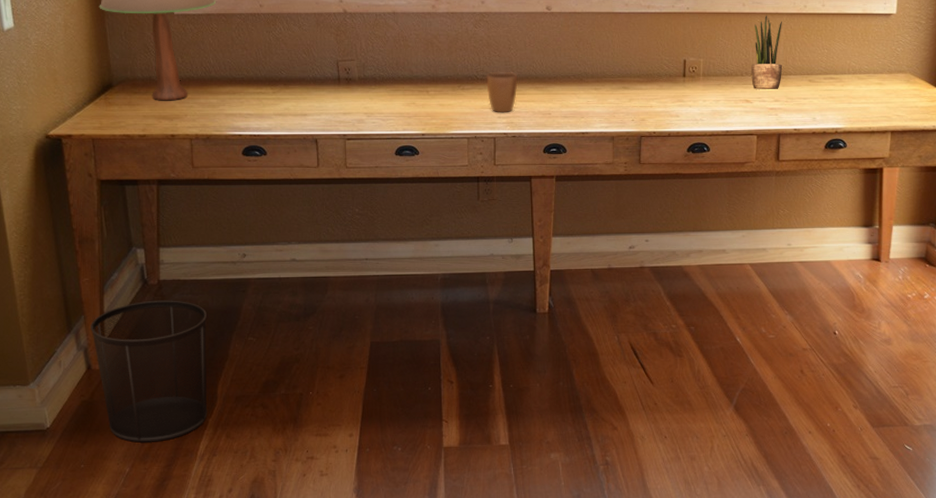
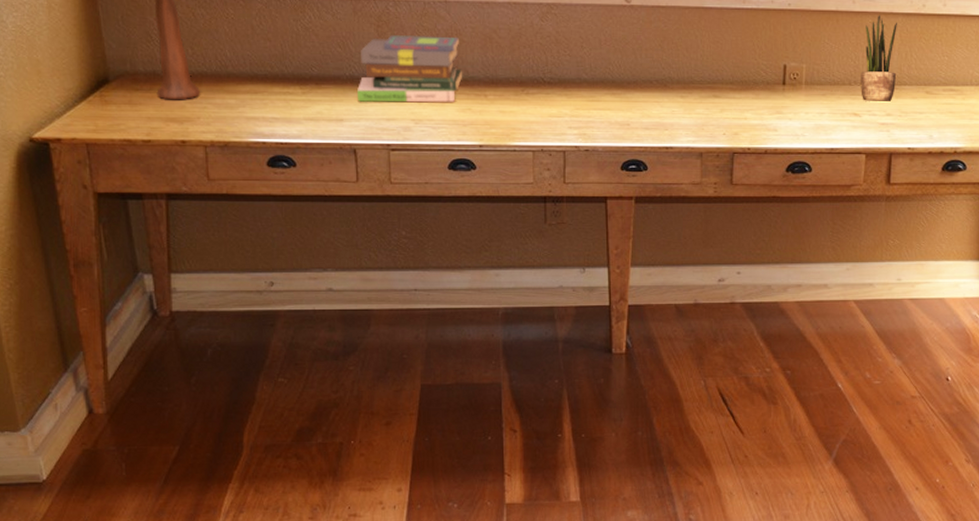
waste bin: present [91,300,208,443] -> none [91,334,232,497]
books: none [318,42,407,99] -> present [356,35,462,103]
mug: present [485,71,518,113] -> none [553,73,592,123]

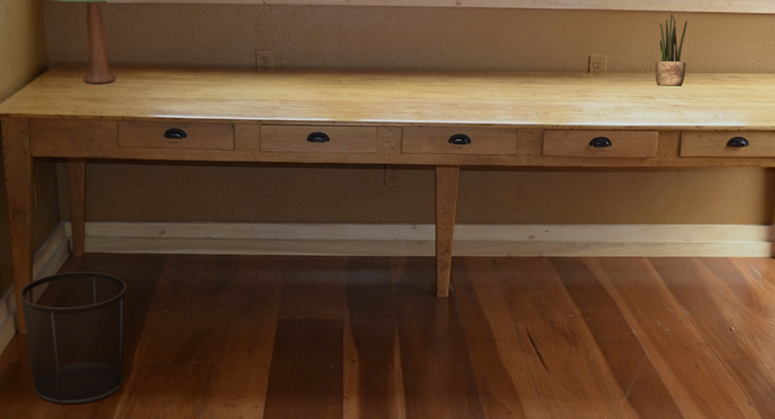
waste bin: none [91,334,232,497] -> present [20,271,126,405]
books: present [356,35,462,103] -> none [237,32,321,87]

